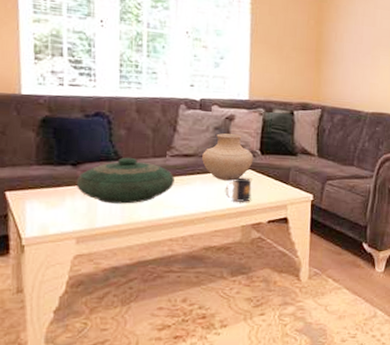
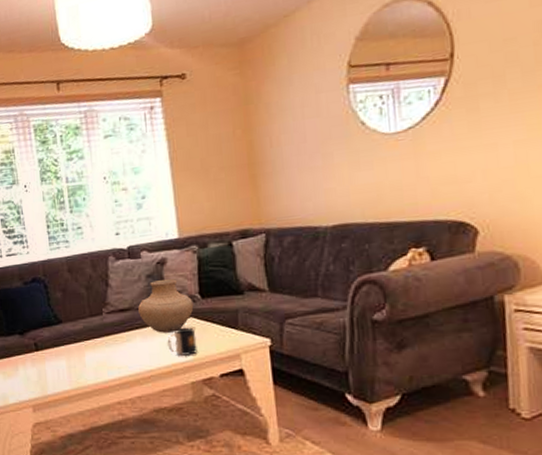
decorative bowl: present [76,157,175,204] -> none [25,319,114,369]

